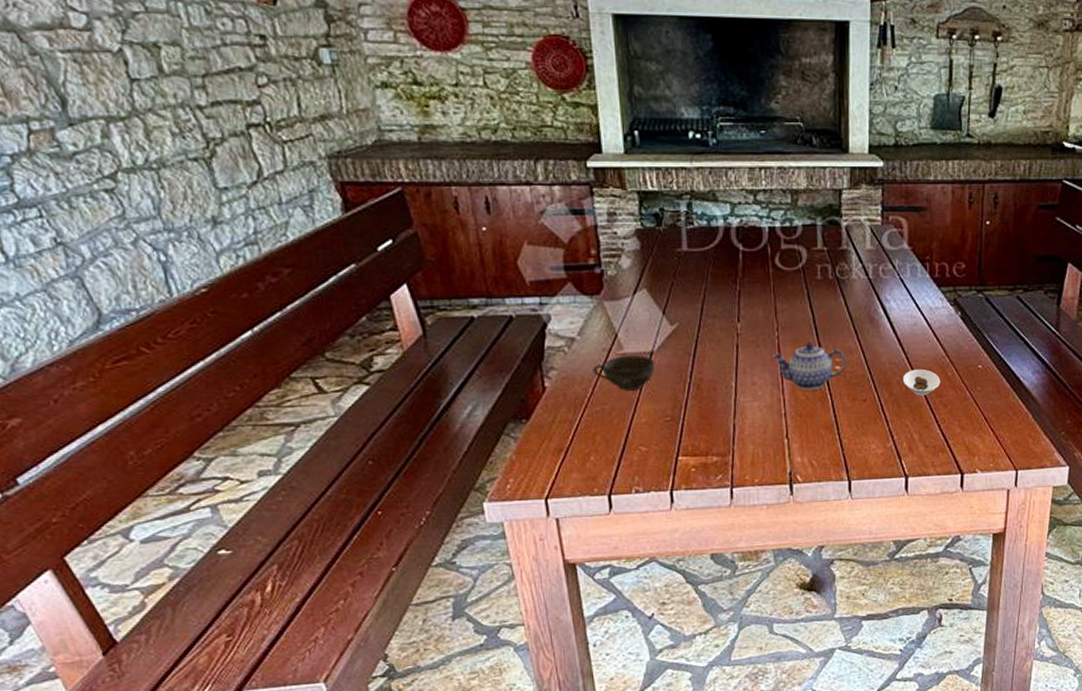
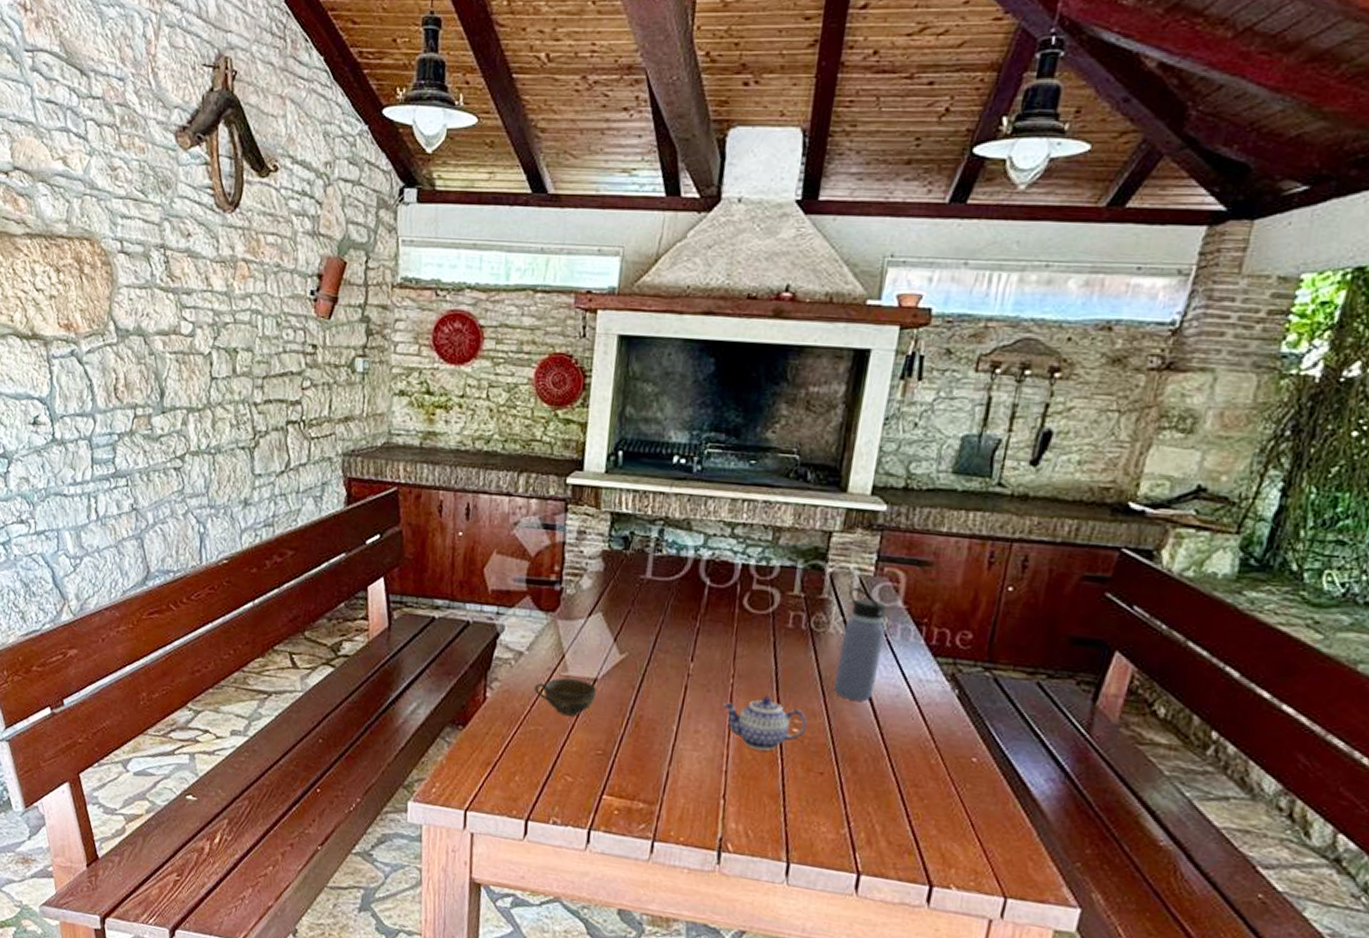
water bottle: none [863,236,898,334] -> present [833,586,886,701]
saucer: present [903,369,941,396] -> none [872,748,920,782]

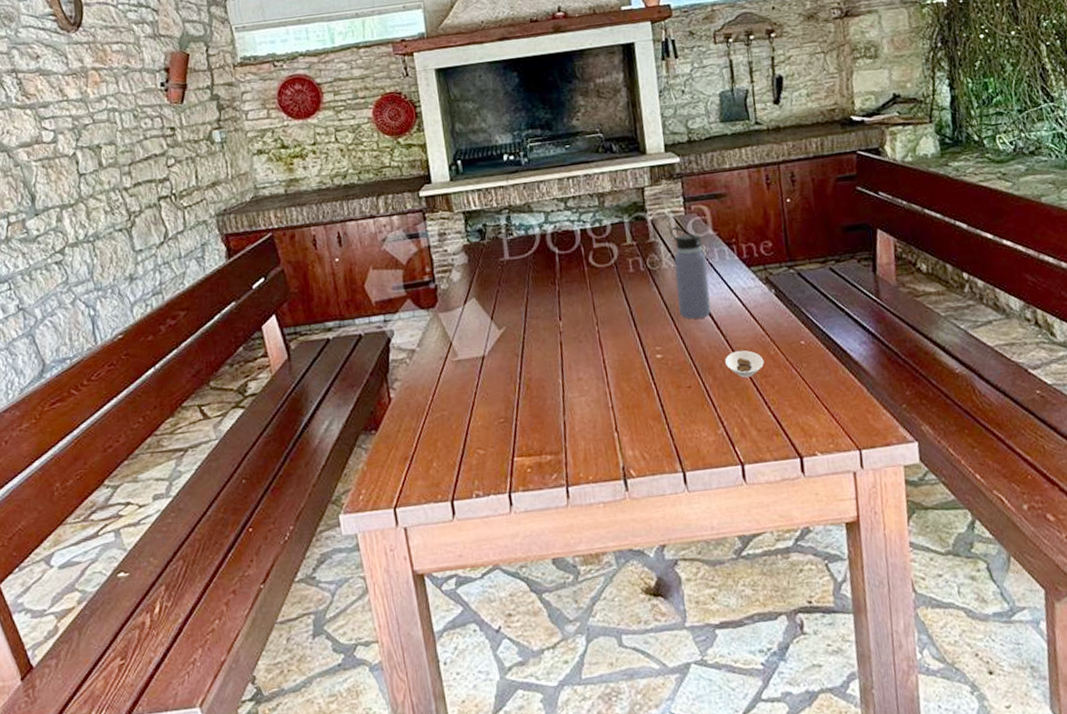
cup: present [534,678,596,717] -> none [432,360,487,396]
teapot: present [723,696,807,751] -> none [595,333,667,381]
saucer: none [872,748,920,782] -> present [725,350,765,378]

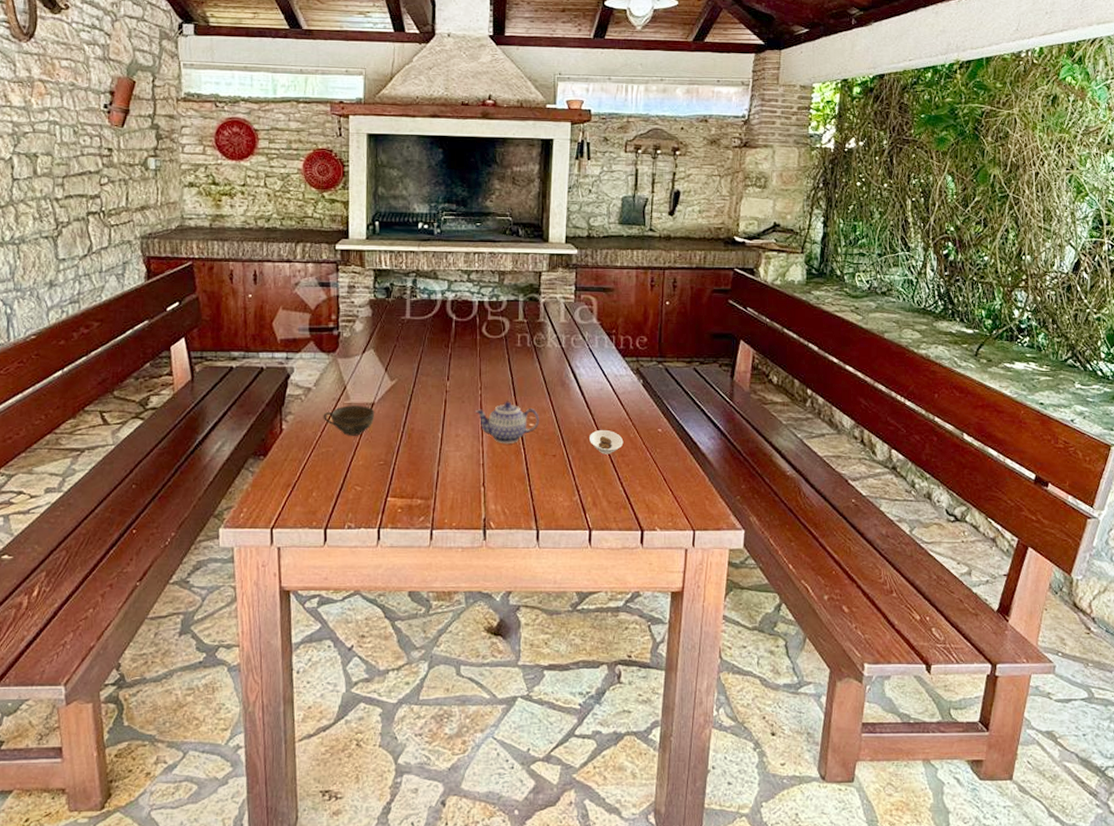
cup: none [432,360,487,396] -> present [323,405,374,436]
teapot: none [595,333,667,381] -> present [475,401,539,443]
water bottle: present [670,226,711,320] -> none [555,311,587,396]

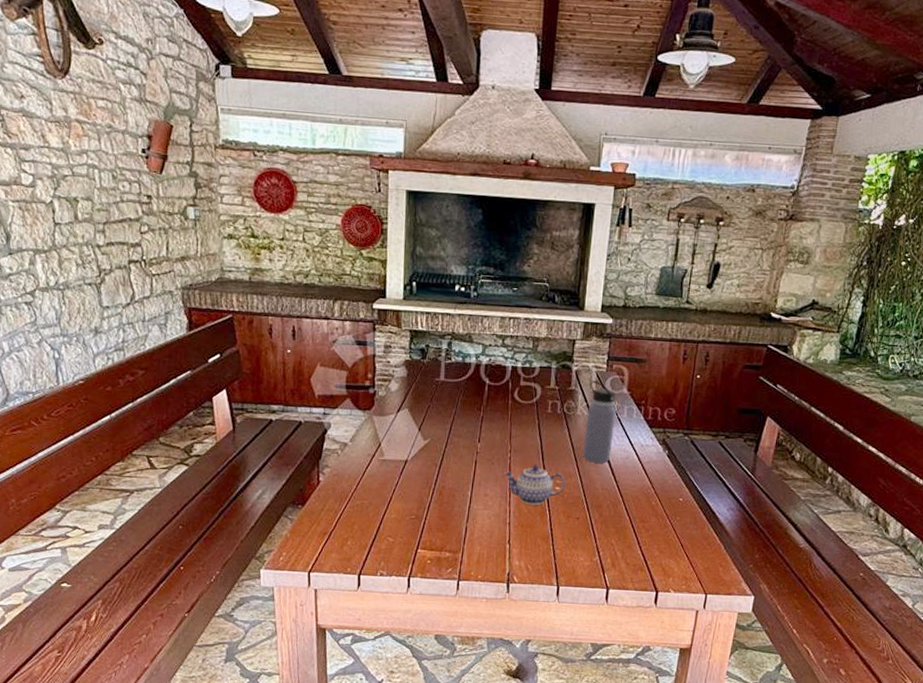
cup: present [323,405,374,436] -> none [358,461,407,491]
water bottle: none [555,311,587,396] -> present [582,380,617,464]
saucer: present [590,430,624,455] -> none [612,496,645,520]

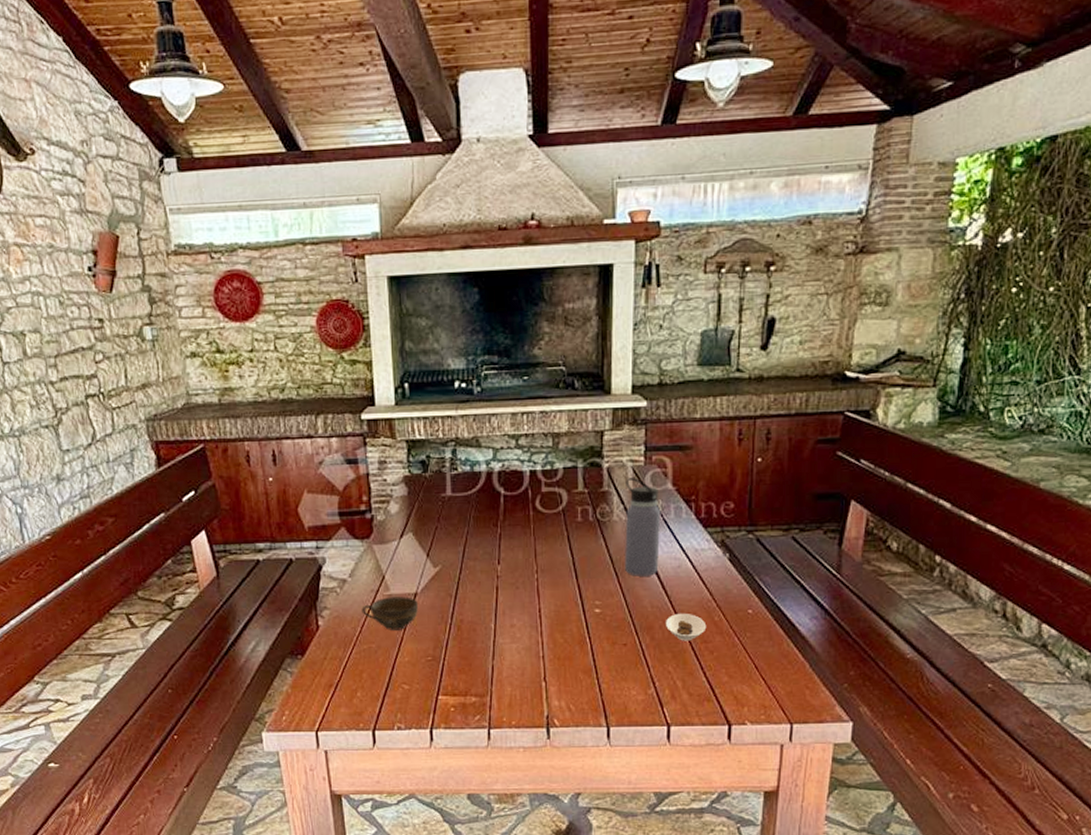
cup: none [358,461,407,491] -> present [361,596,418,630]
teapot: present [504,465,565,505] -> none [531,585,606,633]
saucer: none [612,496,645,520] -> present [666,614,707,641]

